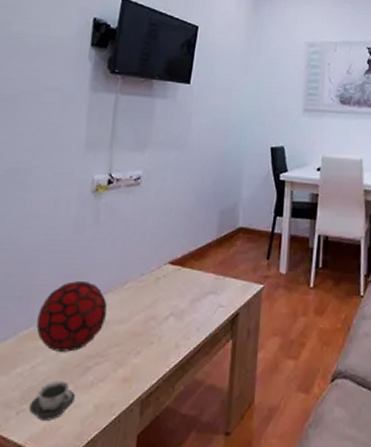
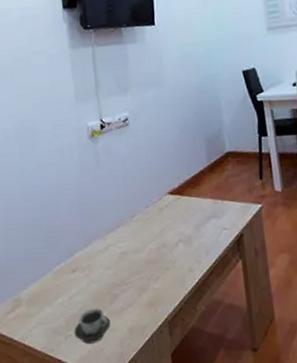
decorative orb: present [36,280,107,352] -> none [65,218,123,283]

